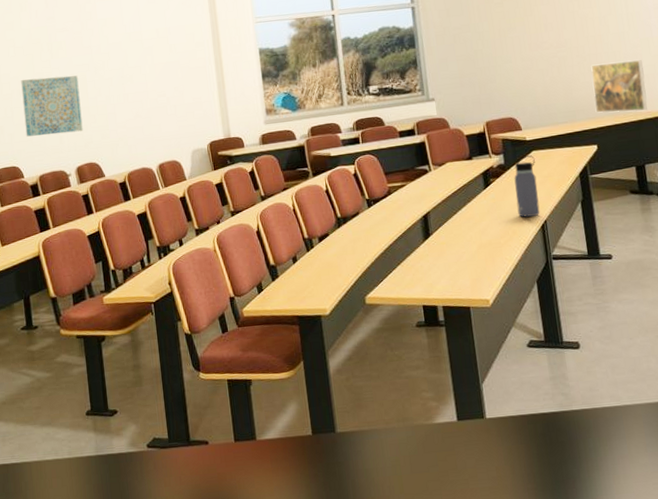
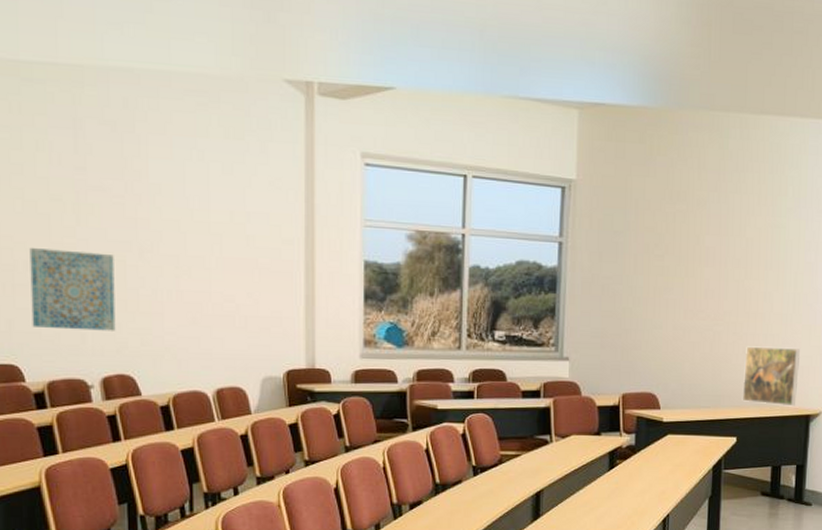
water bottle: present [514,154,540,217] -> none [640,438,668,508]

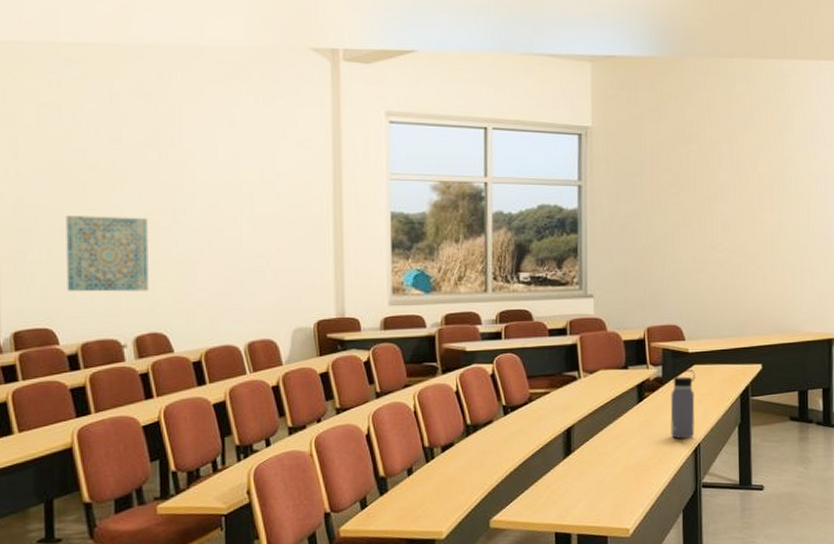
water bottle: none [640,438,668,508] -> present [670,368,695,439]
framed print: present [742,346,800,407] -> none [764,275,818,332]

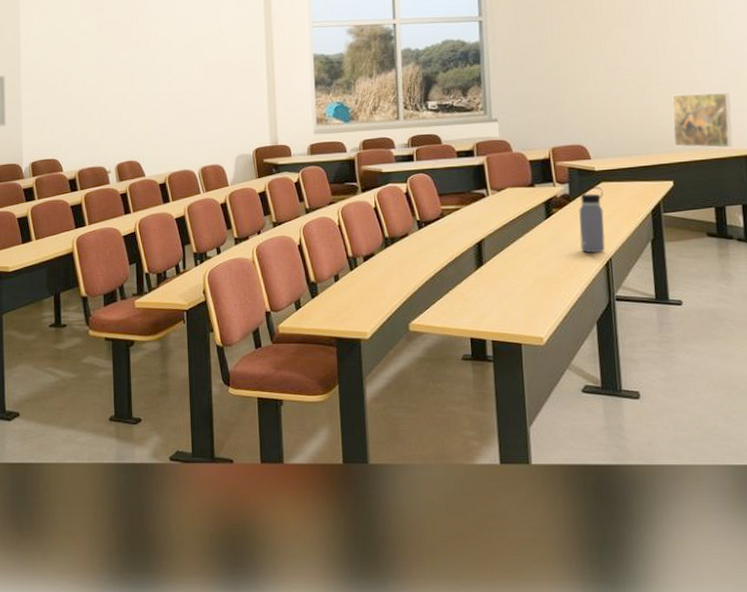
wall art: present [66,214,149,292] -> none [66,70,126,130]
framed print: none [764,275,818,332] -> present [671,93,733,148]

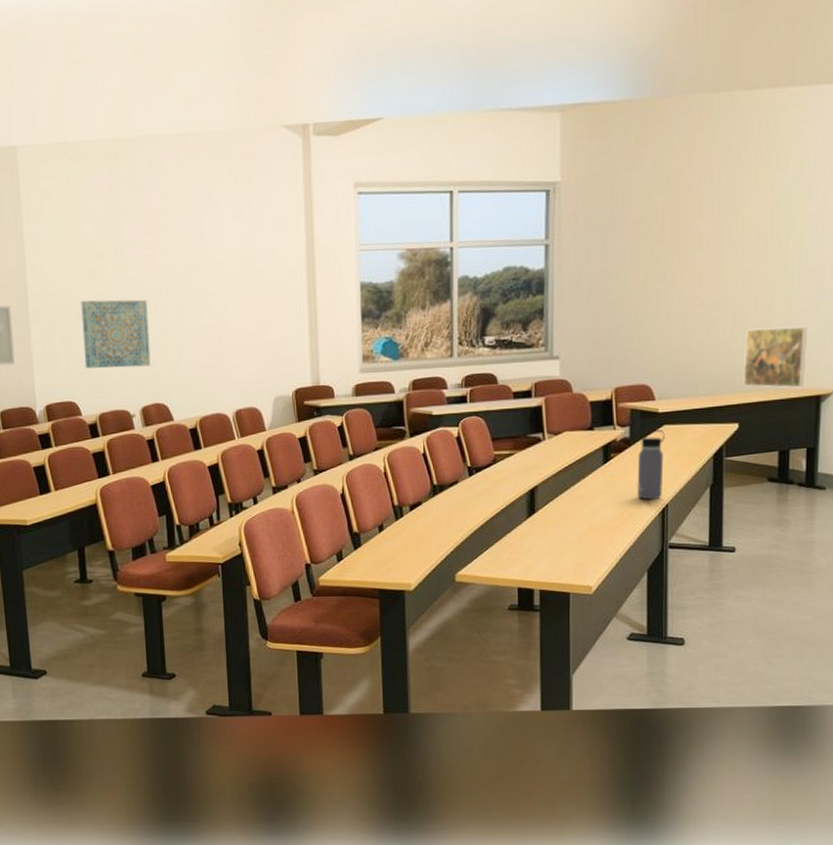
wall art: none [66,70,126,130] -> present [81,299,151,368]

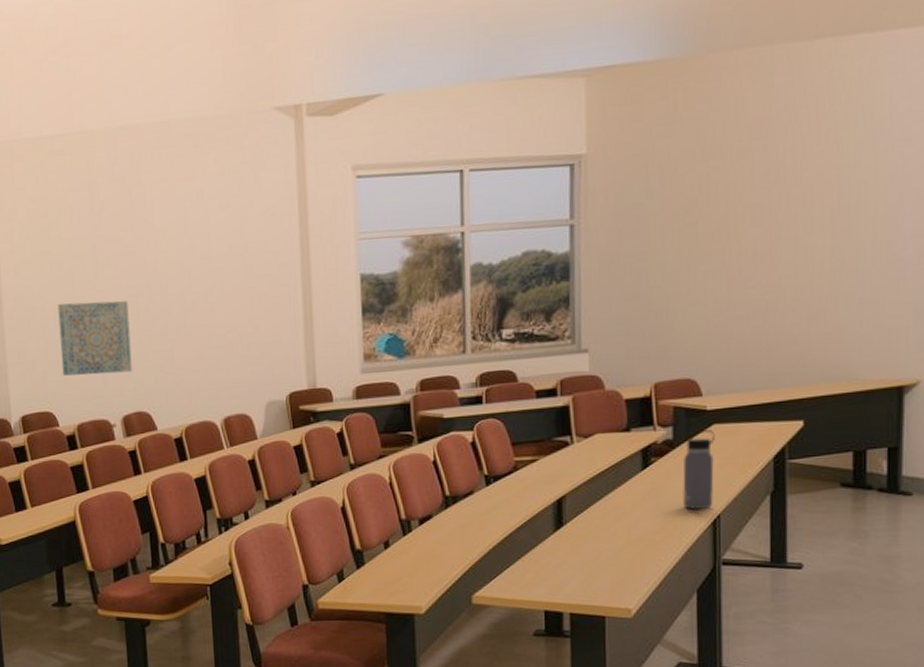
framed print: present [743,327,807,388] -> none [808,308,885,378]

